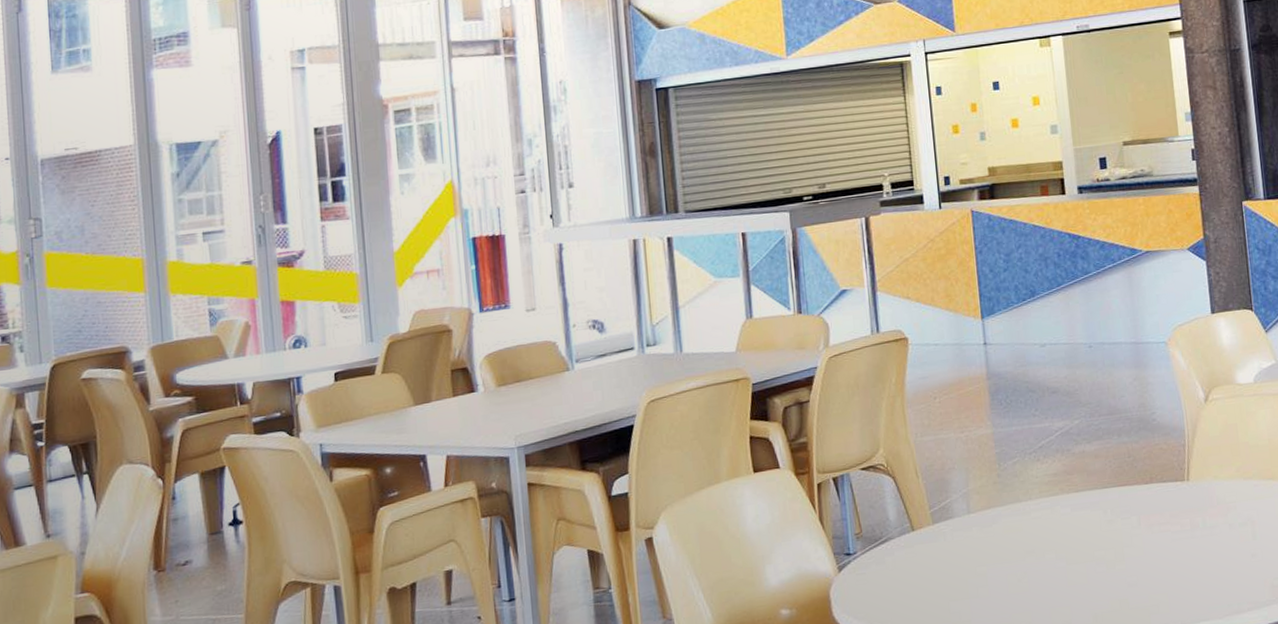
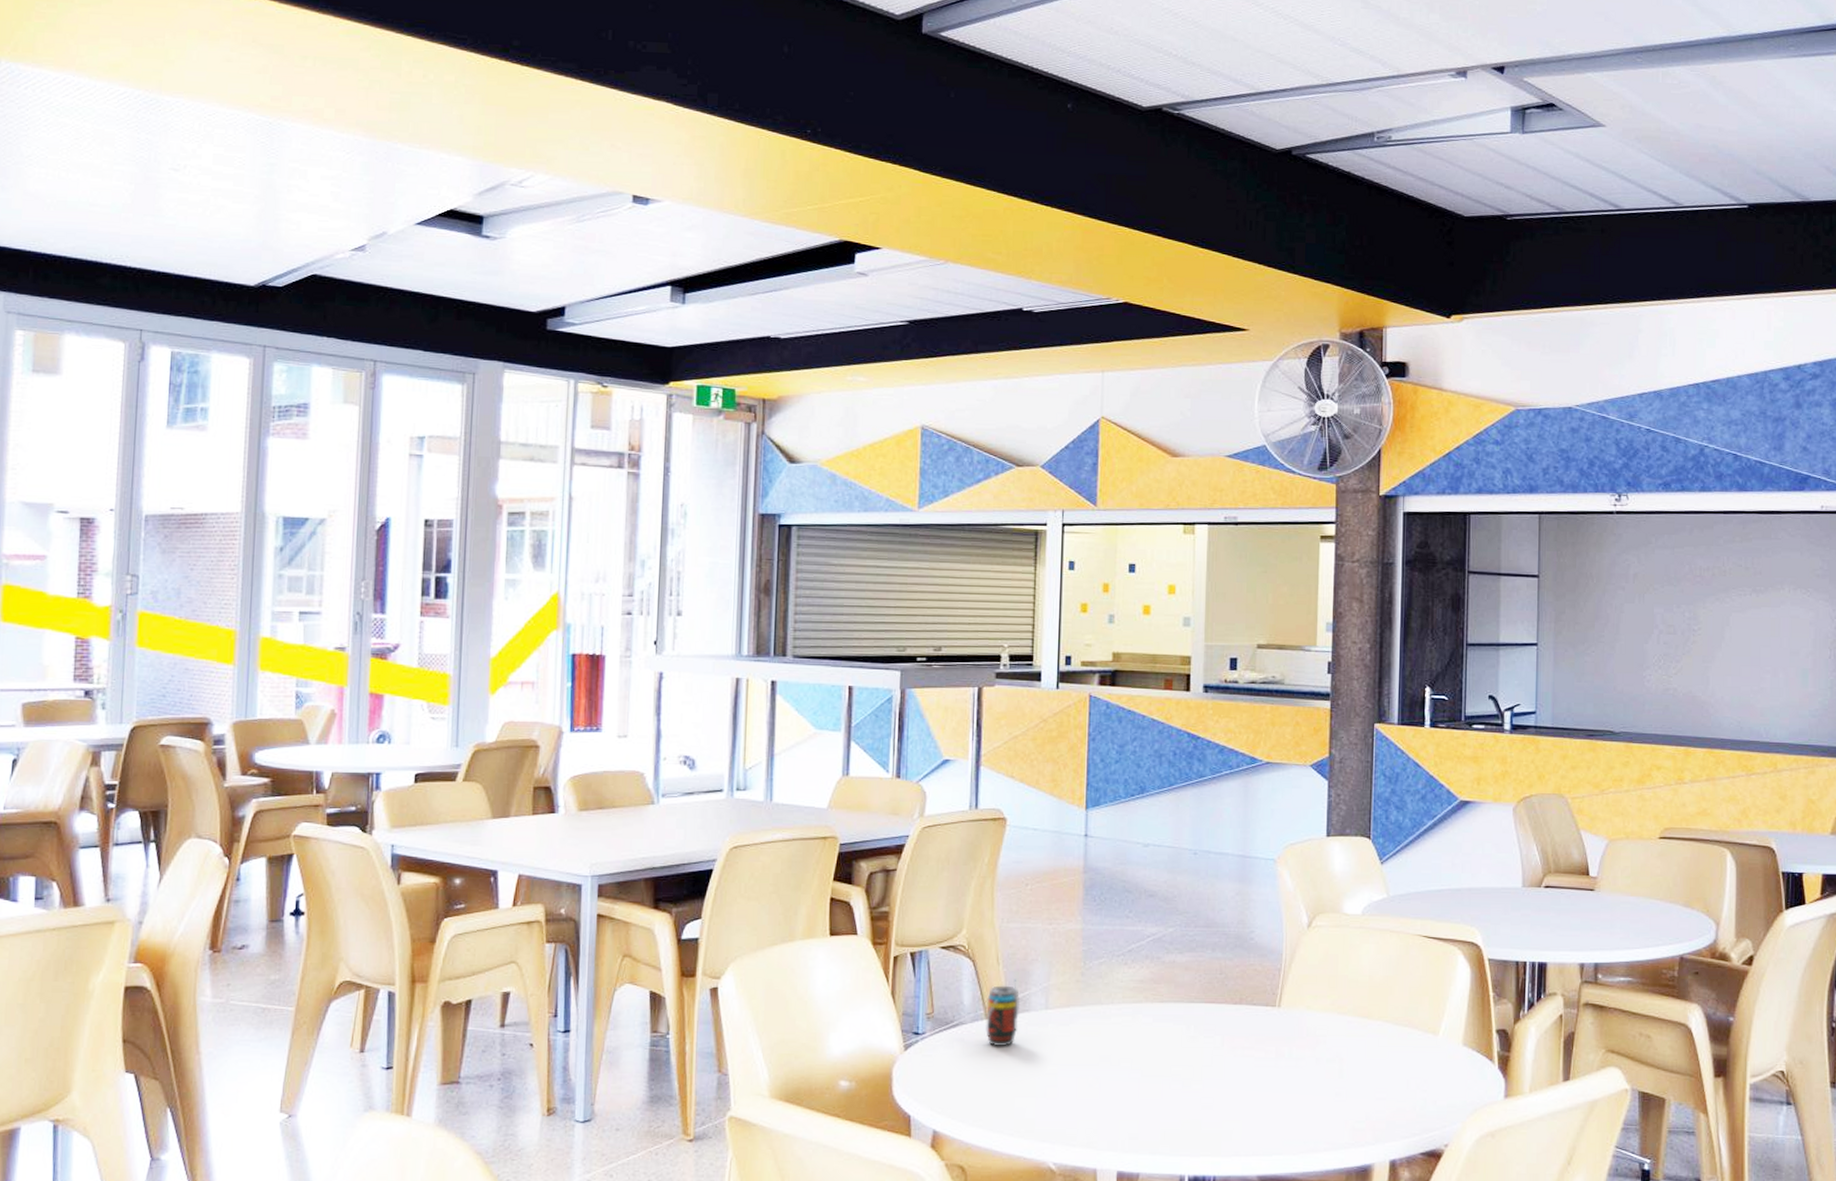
beverage can: none [911,489,944,556] -> present [986,979,1020,1046]

